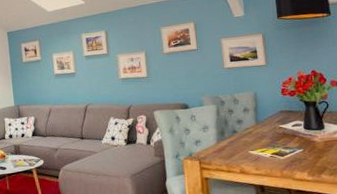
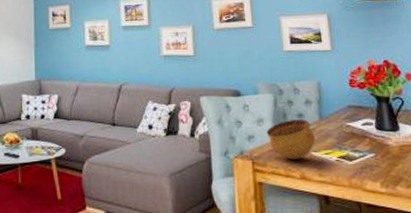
bowl: none [210,124,252,158] -> present [266,119,315,160]

